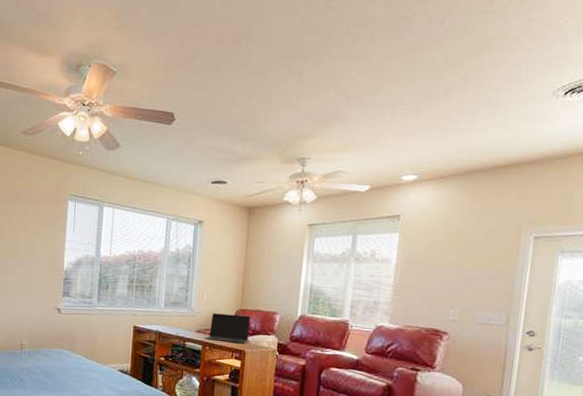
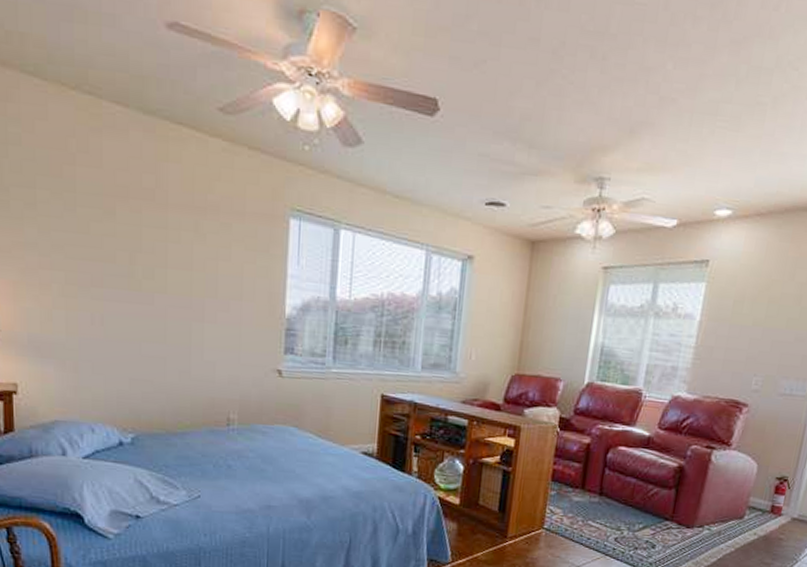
laptop: present [204,313,251,344] -> none [471,378,529,418]

